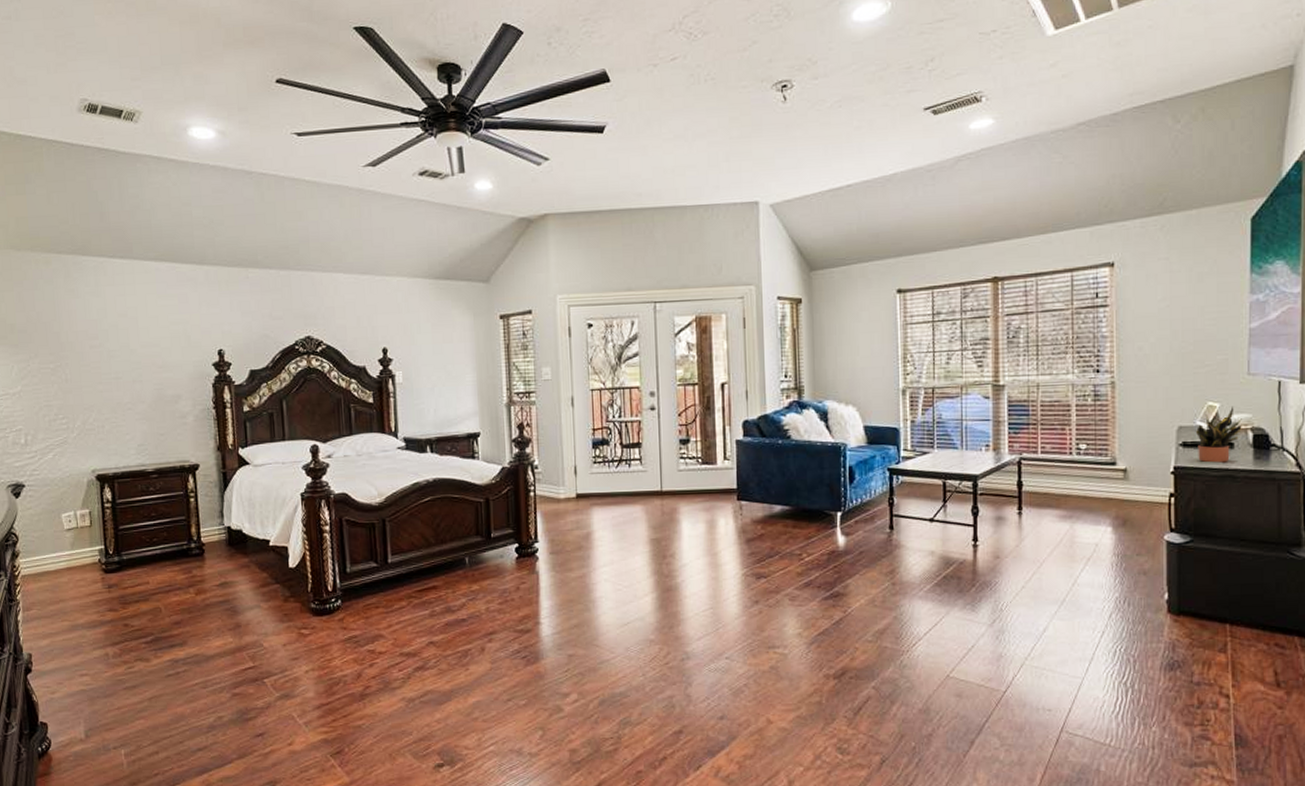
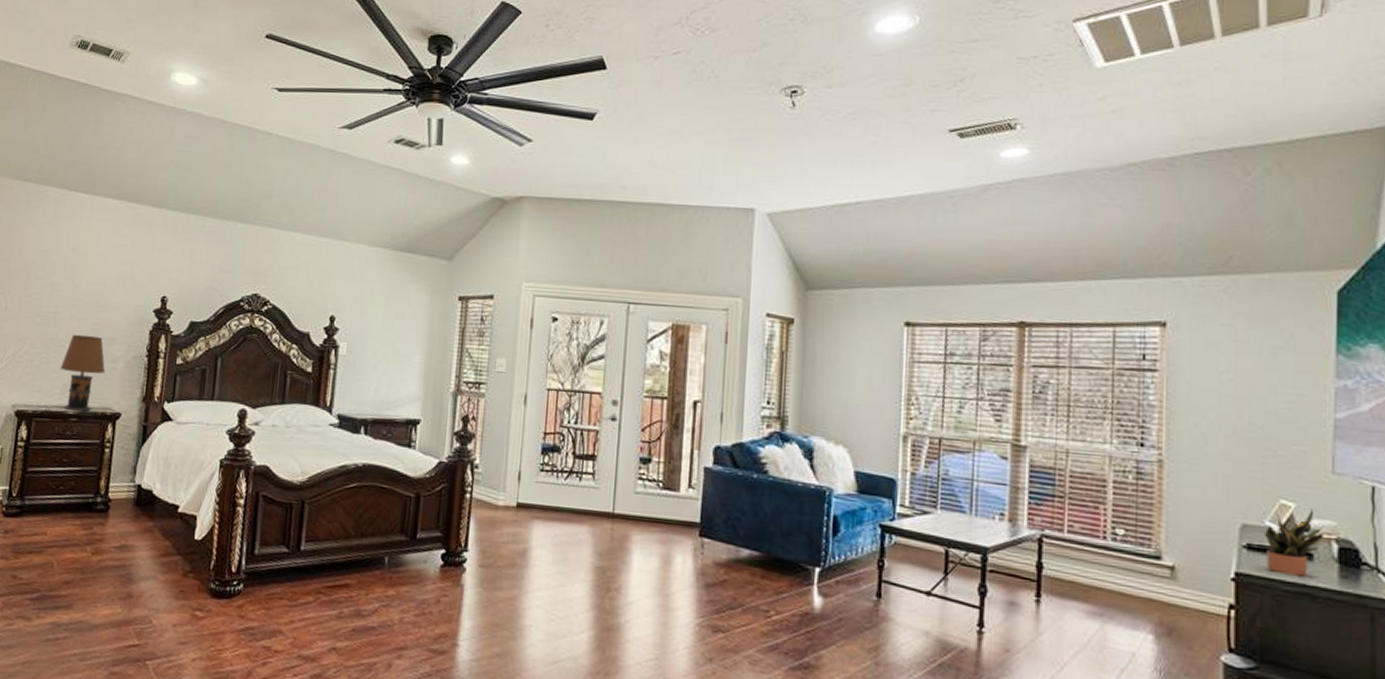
table lamp: none [124,395,177,472] -> present [44,334,106,415]

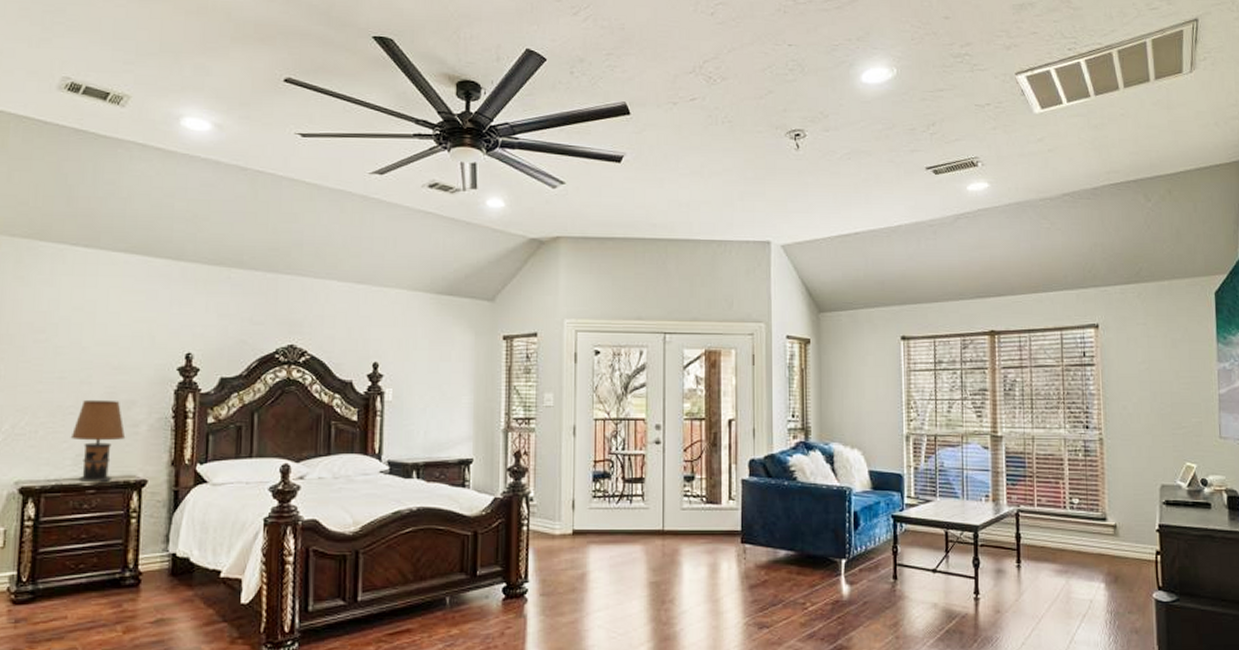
potted plant: present [1263,509,1324,577] -> none [1176,467,1217,522]

